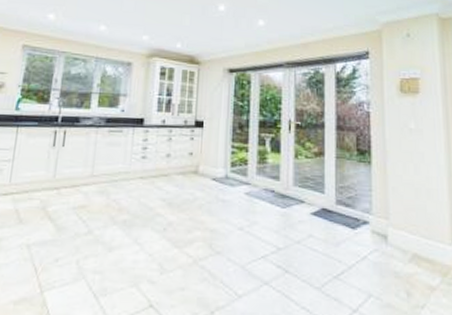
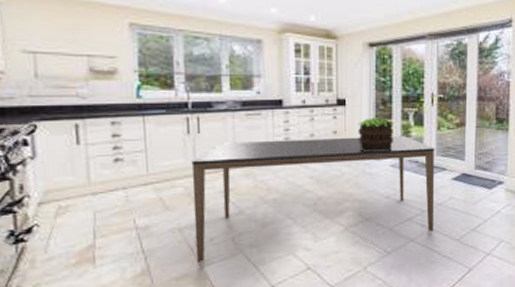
dining table: none [37,157,293,287] -> present [191,136,435,264]
potted plant: none [213,141,249,178] -> present [358,117,393,153]

